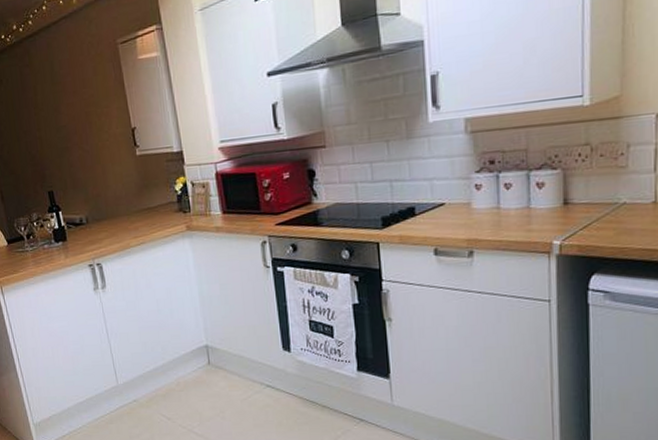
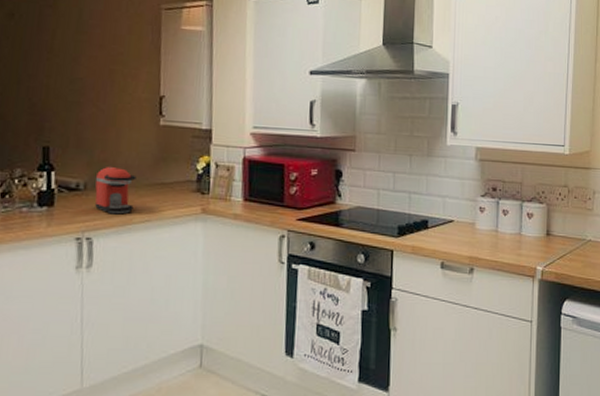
coffee maker: none [94,199,129,241] -> present [95,166,137,215]

